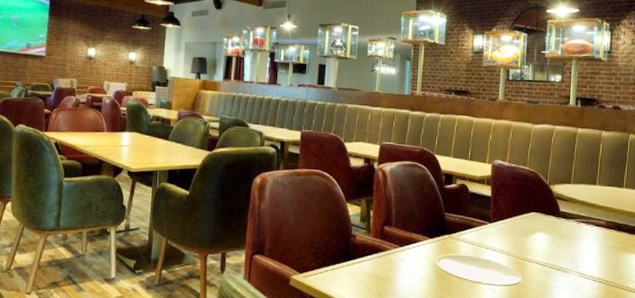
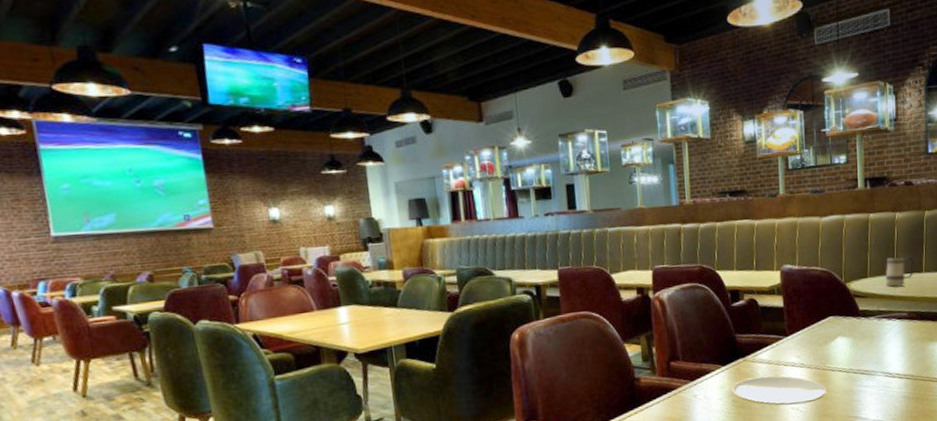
beer mug: none [587,169,616,197] -> present [885,256,914,287]

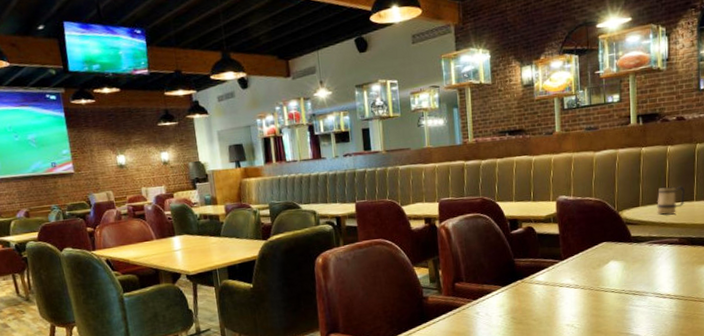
plate: present [732,375,828,406] -> none [511,295,601,323]

